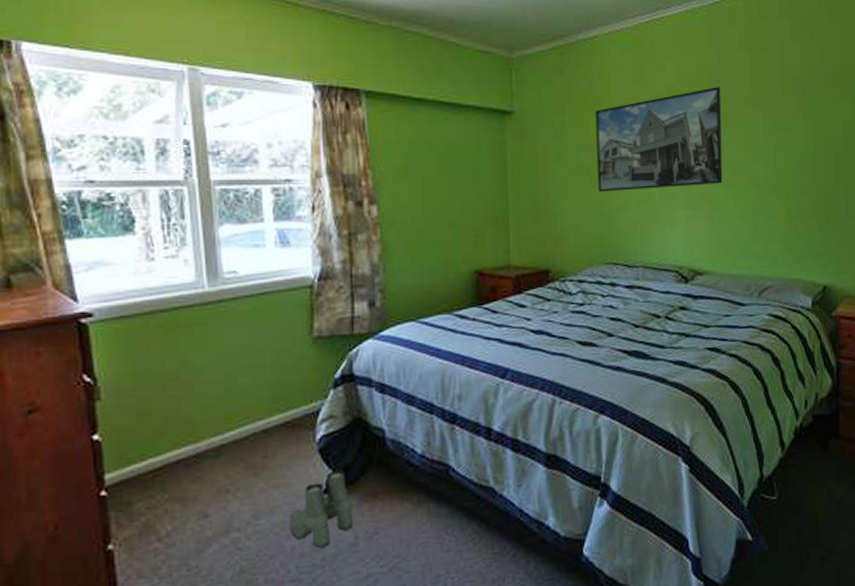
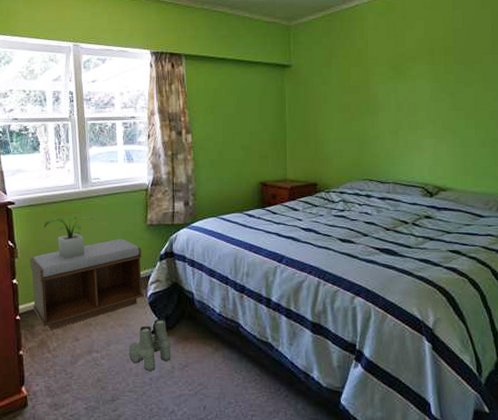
bench: none [121,359,311,508] -> present [29,238,144,331]
potted plant: none [144,329,232,396] -> present [43,216,96,259]
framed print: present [596,86,723,193] -> none [356,38,465,125]

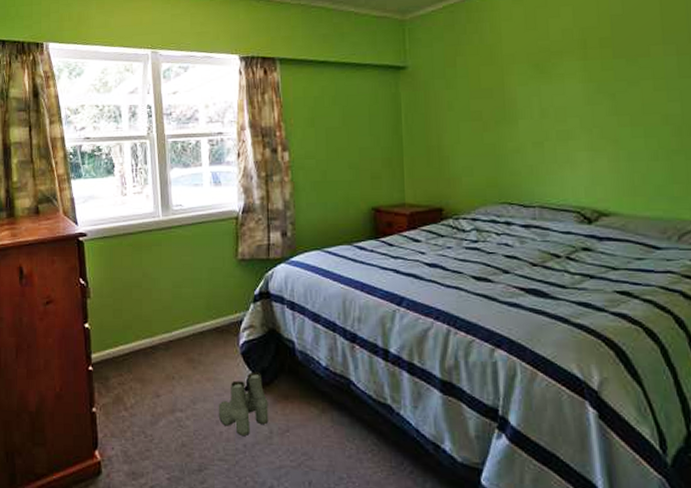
bench: present [29,238,144,331] -> none [103,275,235,385]
potted plant: present [43,216,96,259] -> none [119,249,178,300]

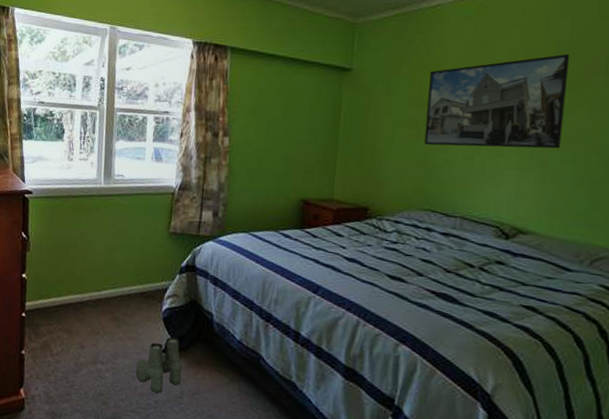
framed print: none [487,26,630,136] -> present [424,53,570,149]

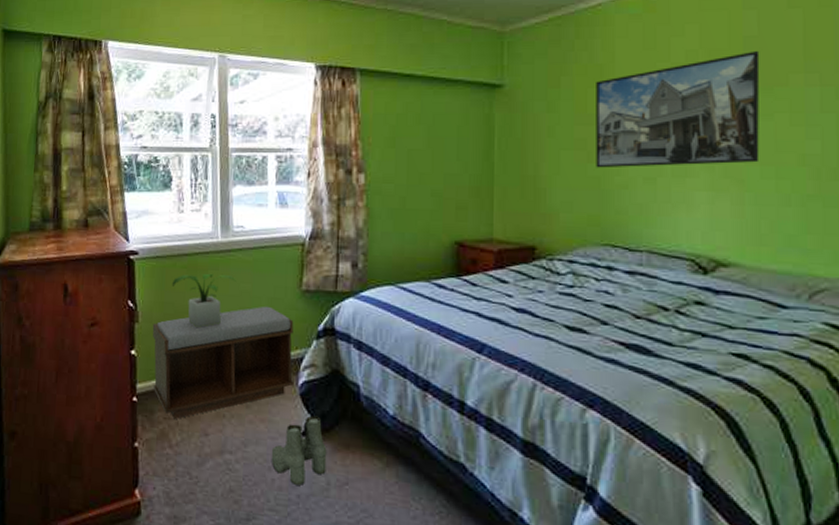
bench: none [40,243,161,334] -> present [152,306,294,420]
potted plant: none [59,213,115,259] -> present [171,273,236,329]

